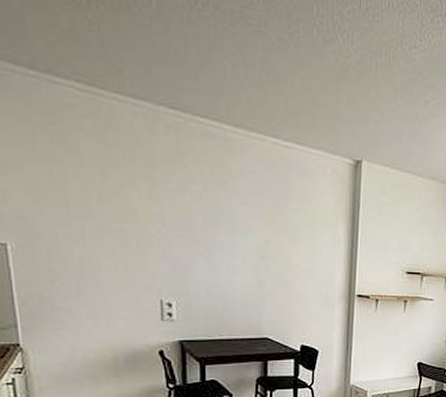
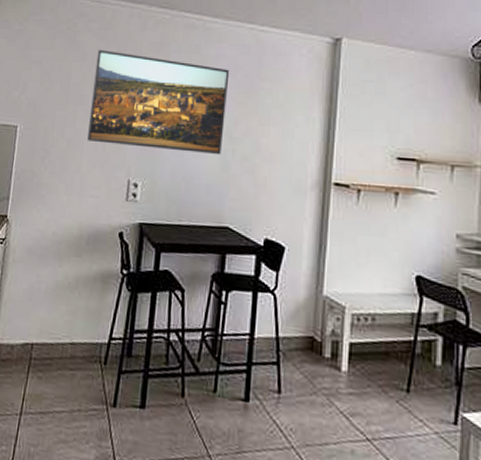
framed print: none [97,153,257,273] -> present [87,49,230,155]

